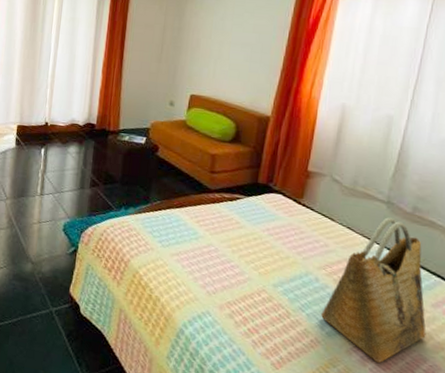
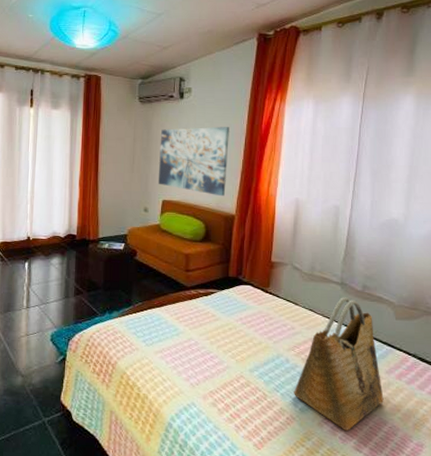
wall art: none [186,17,272,96] -> present [158,126,229,197]

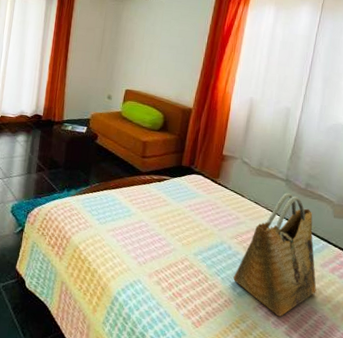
wall art: present [158,126,229,197] -> none [122,23,194,91]

